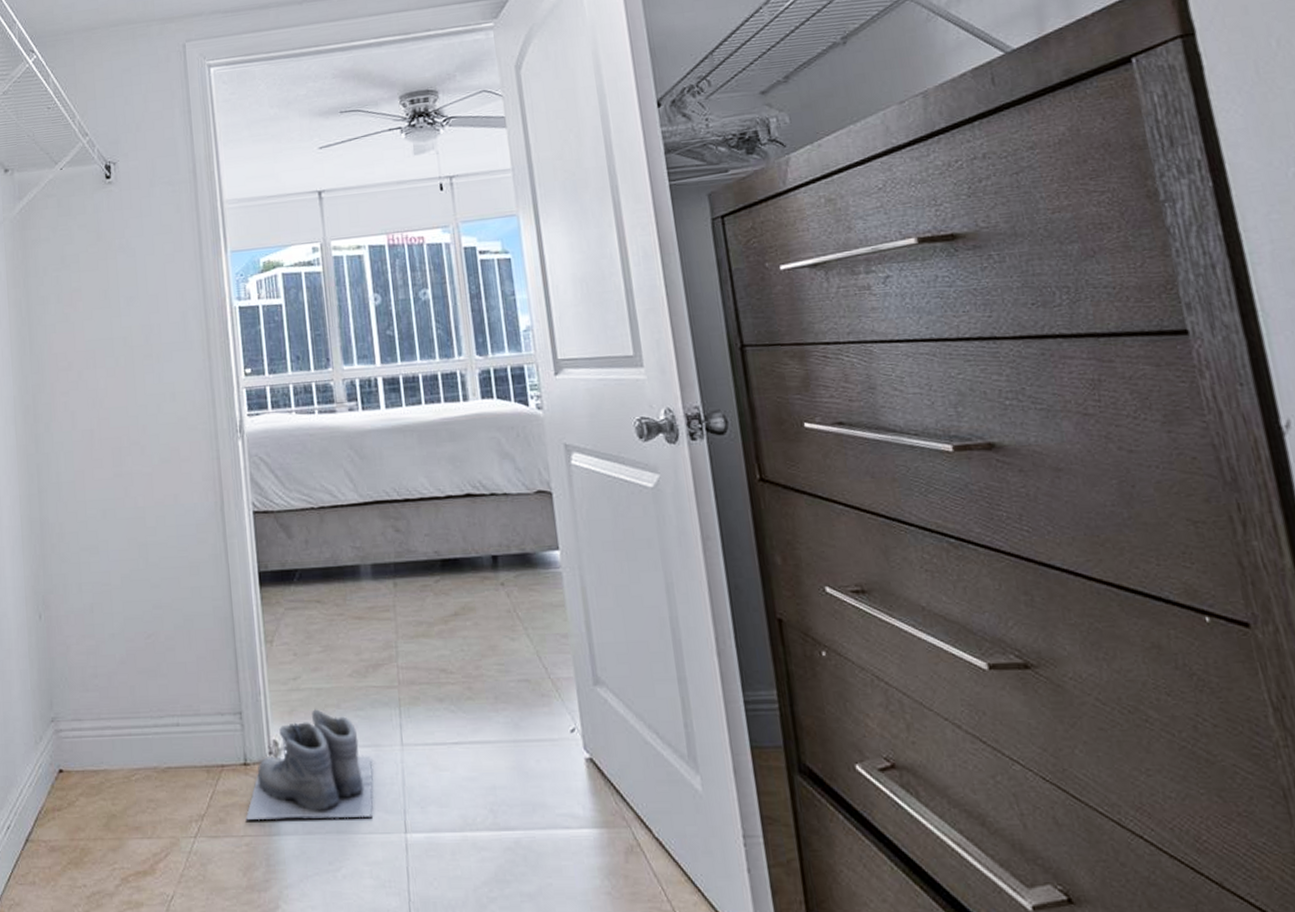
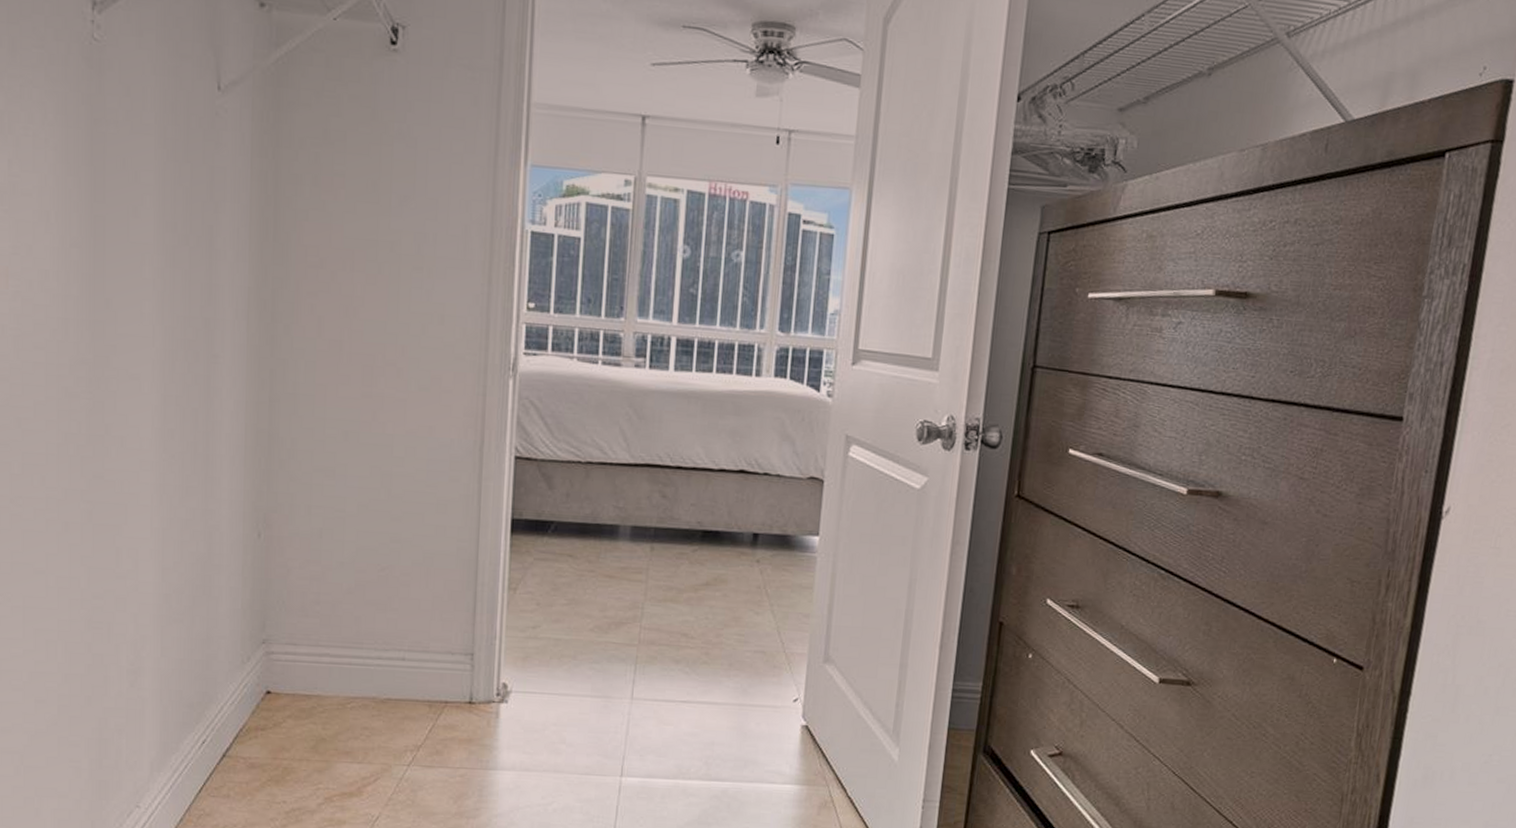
boots: present [245,709,374,821] -> none [463,658,600,760]

